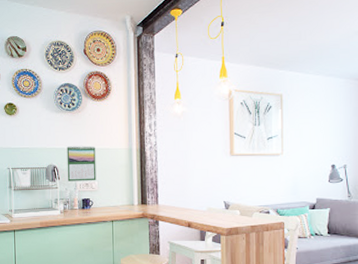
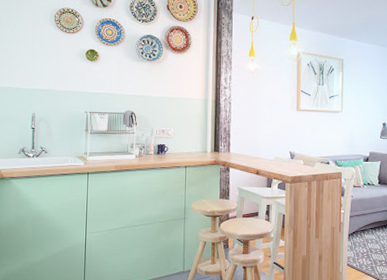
calendar: present [66,146,96,181] -> none [144,94,174,128]

